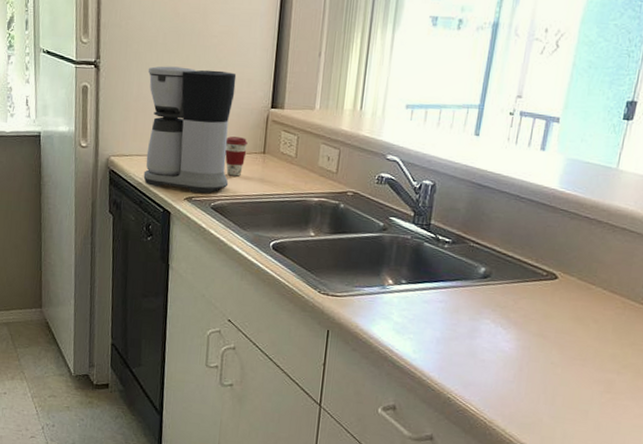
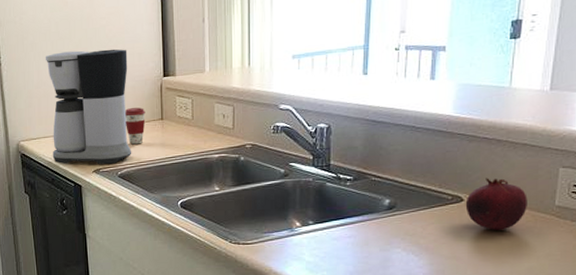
fruit: none [558,258,620,314] -> present [465,178,527,230]

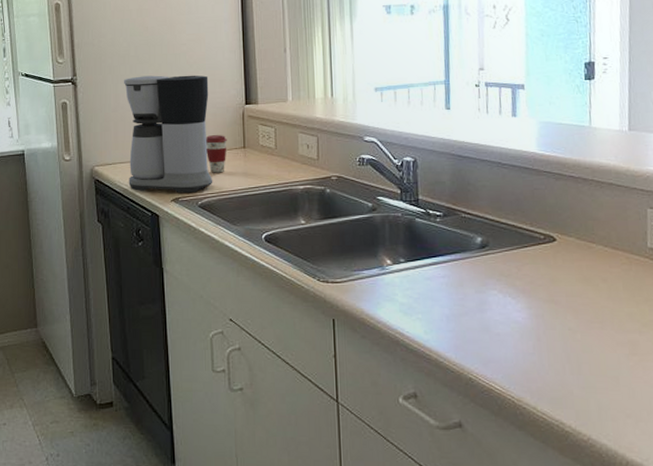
fruit: present [465,178,527,230] -> none [558,217,621,273]

